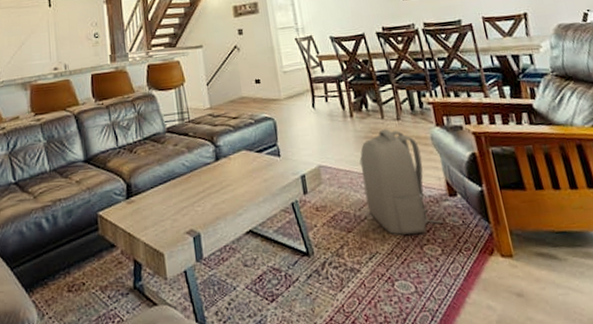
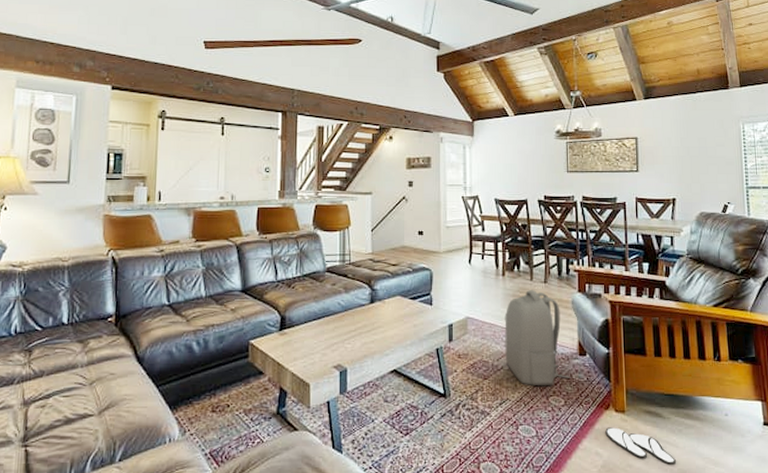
slippers: none [493,275,585,315] -> present [605,427,677,465]

